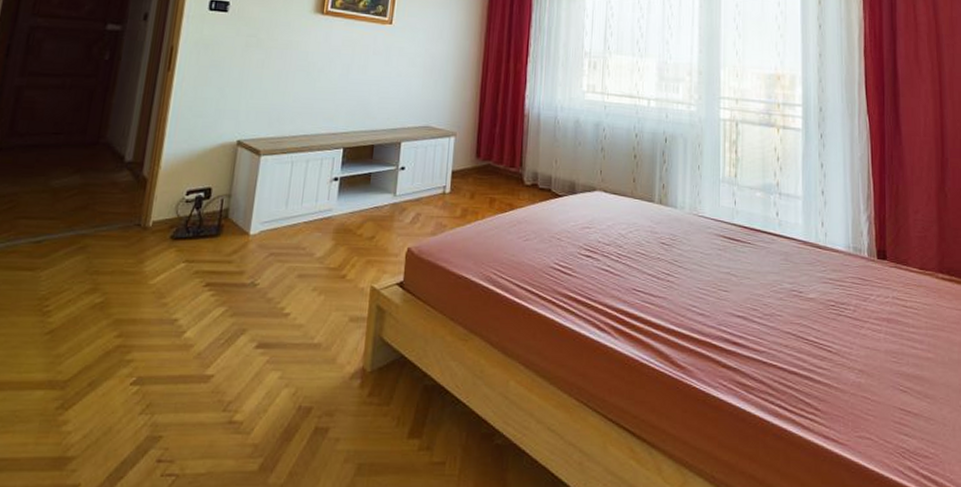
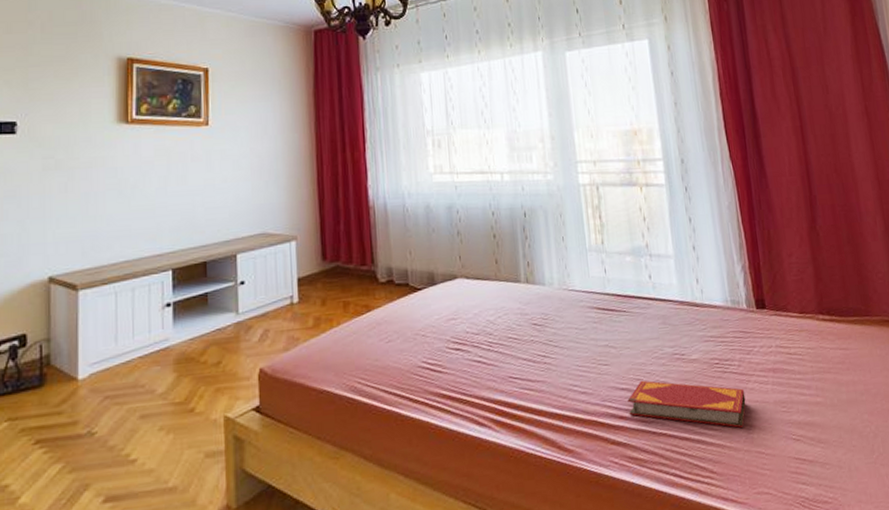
hardback book: none [742,311,857,371] -> present [627,380,746,428]

